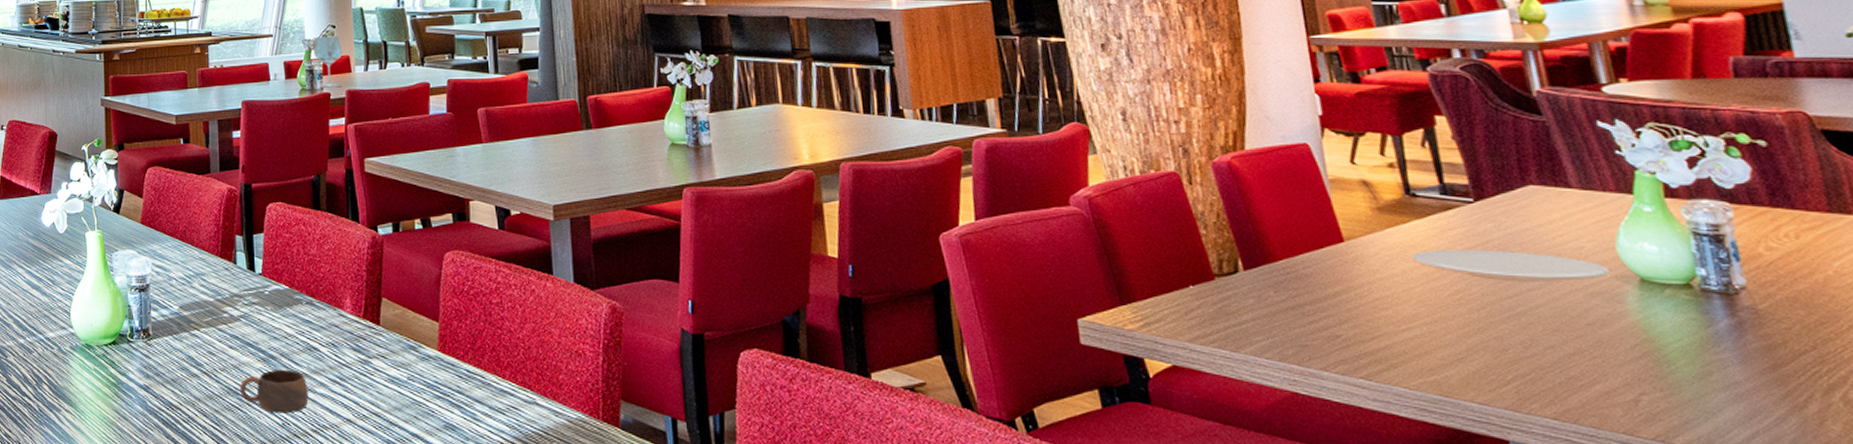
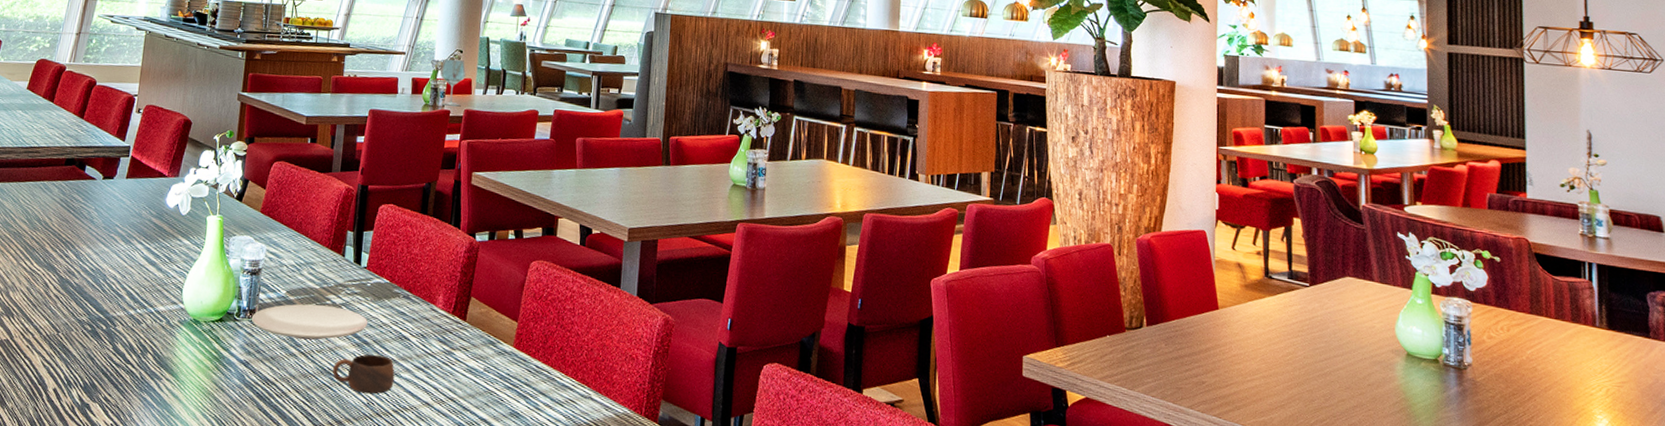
plate: none [145,319,272,358] -> present [251,304,368,340]
plate: present [1411,249,1610,282] -> none [1261,320,1389,352]

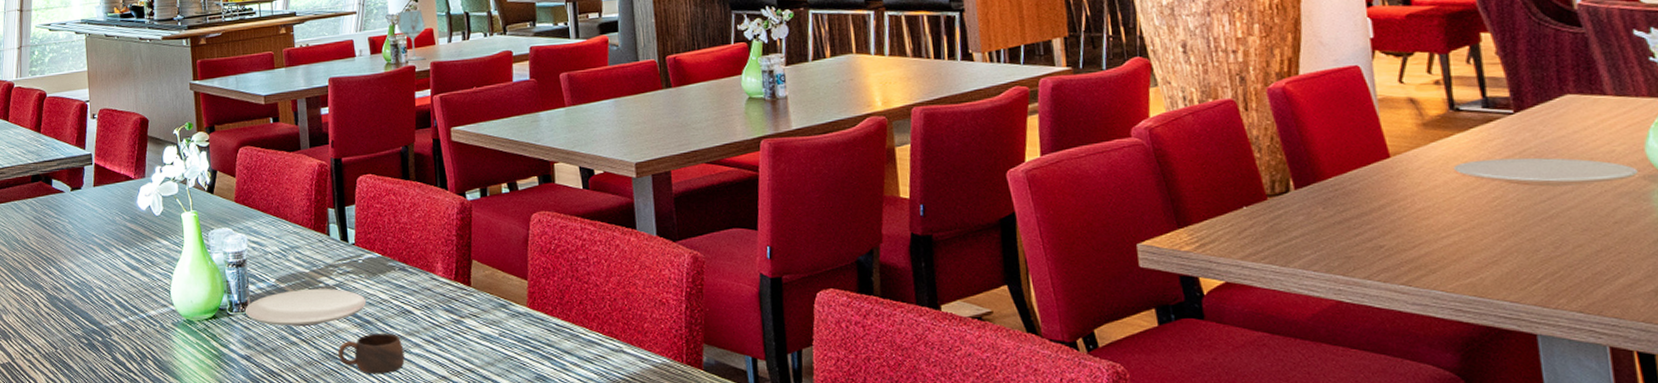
plate: none [1261,320,1389,352] -> present [1452,157,1638,187]

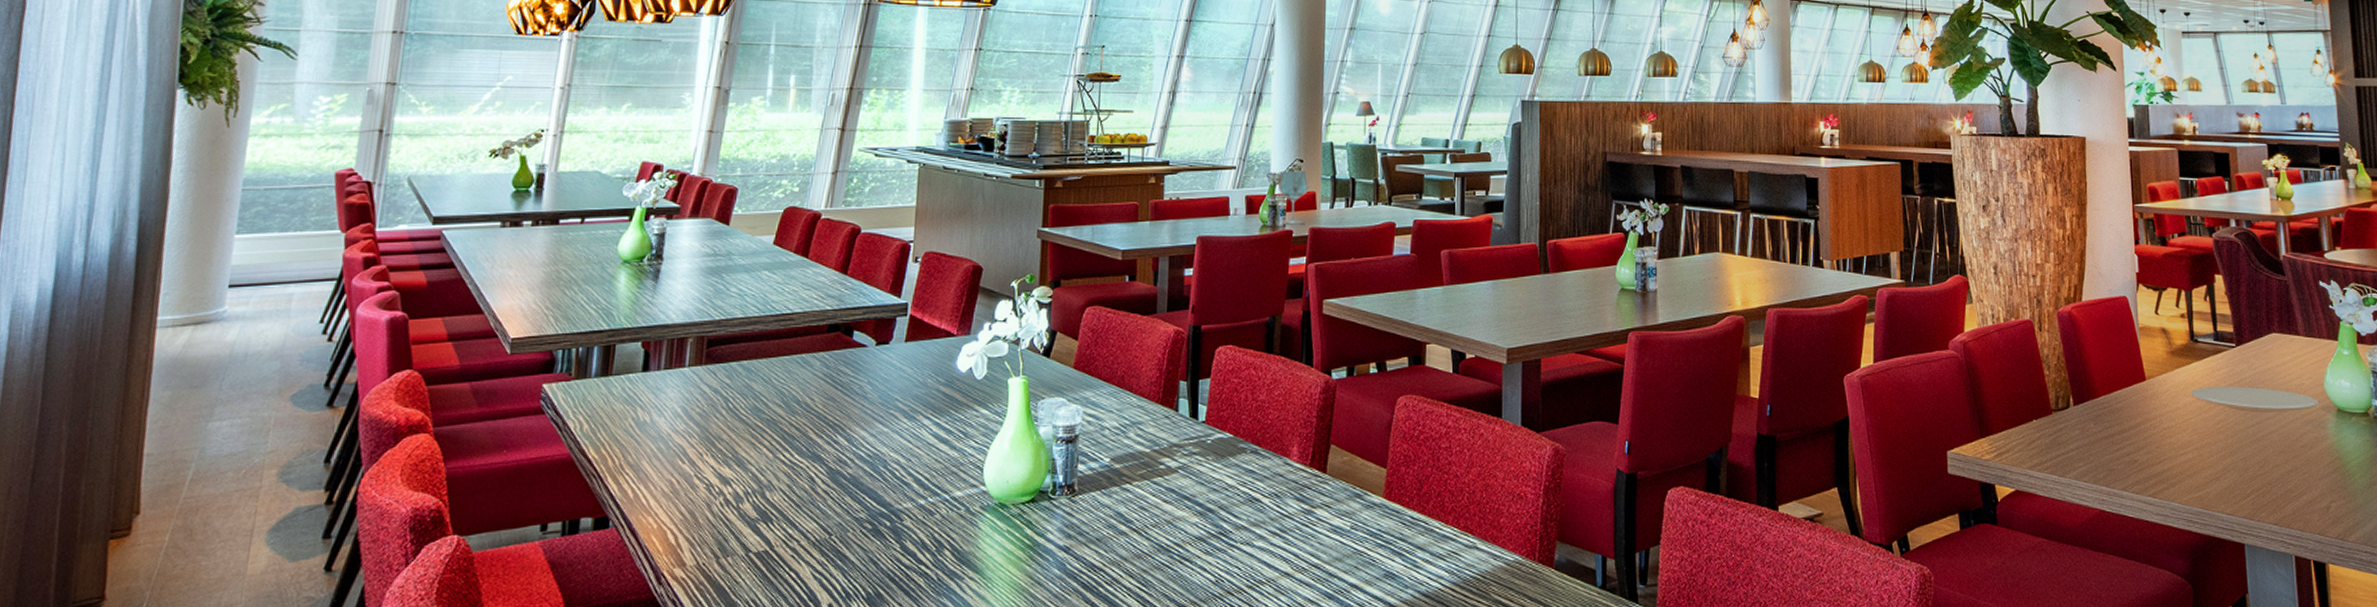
plate: present [244,289,367,326] -> none [1069,471,1211,513]
cup: present [338,332,405,375] -> none [1172,522,1246,570]

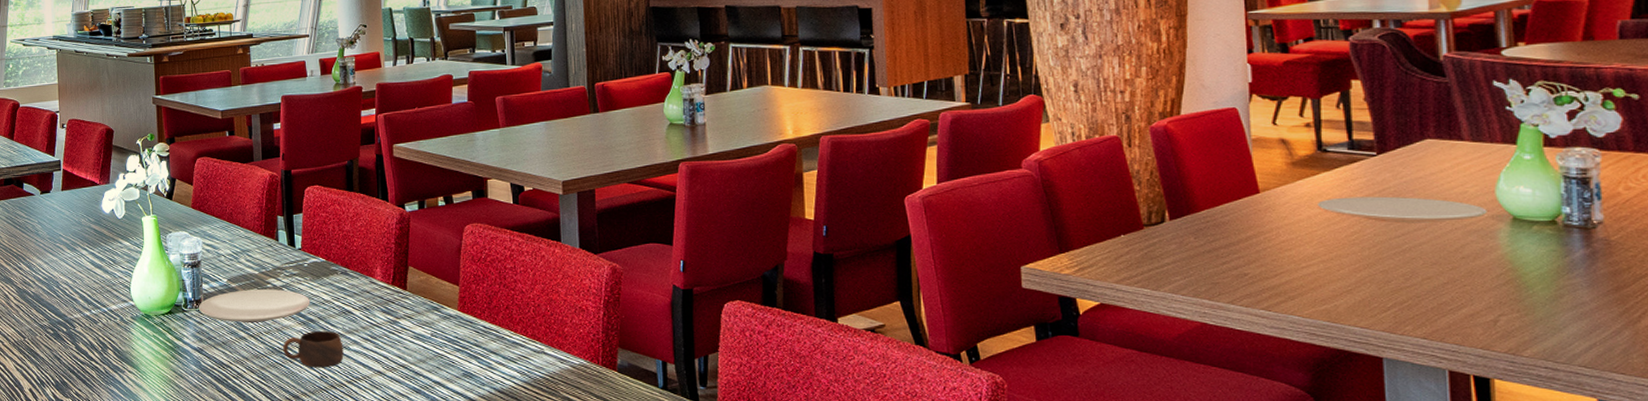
plate: none [1069,471,1211,513] -> present [198,289,311,322]
cup: none [1172,522,1246,570] -> present [283,330,344,368]
wine glass: present [1279,171,1309,225] -> none [347,35,374,82]

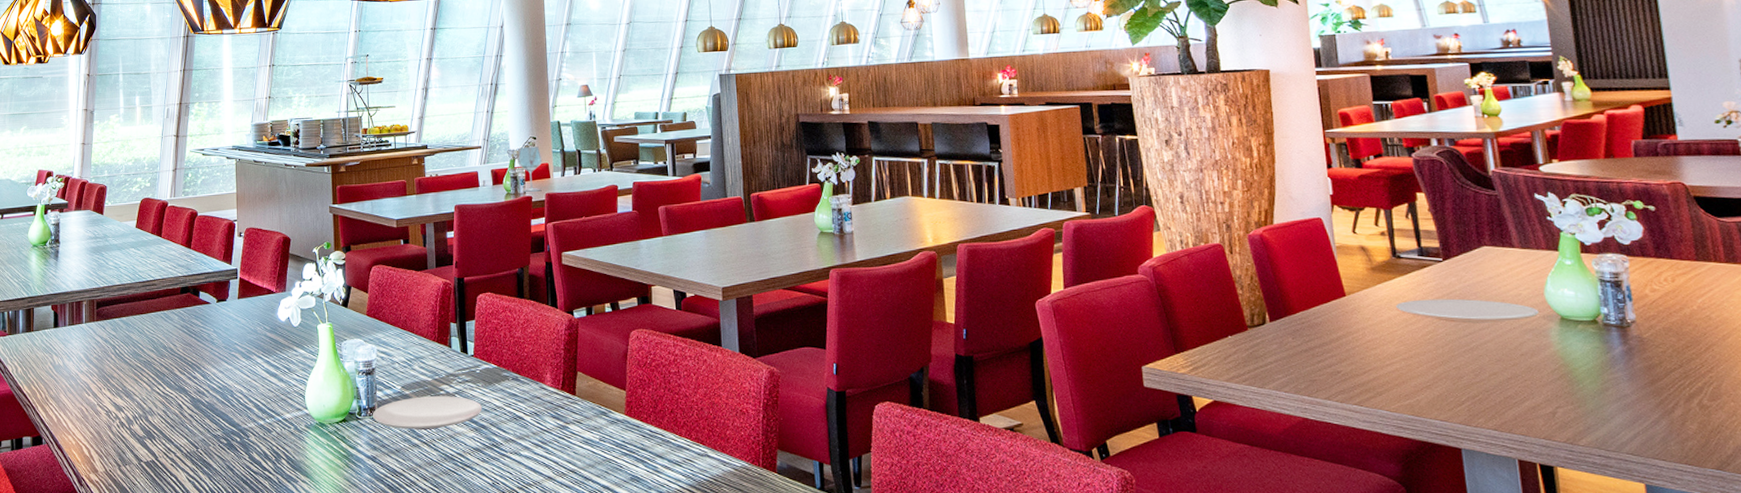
cup: present [283,330,344,368] -> none [456,436,515,475]
wine glass: none [347,35,374,82] -> present [517,146,543,192]

